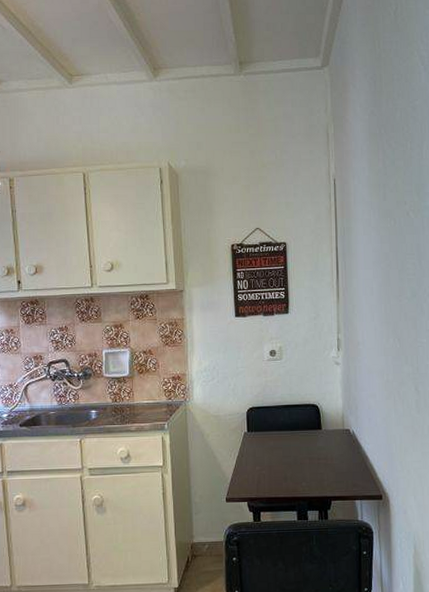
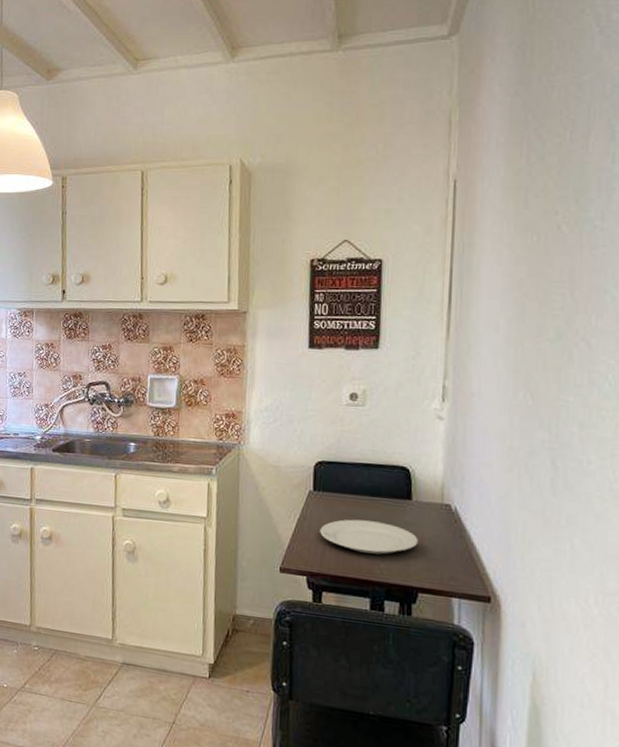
plate: none [255,450,328,476] -> present [320,519,418,555]

